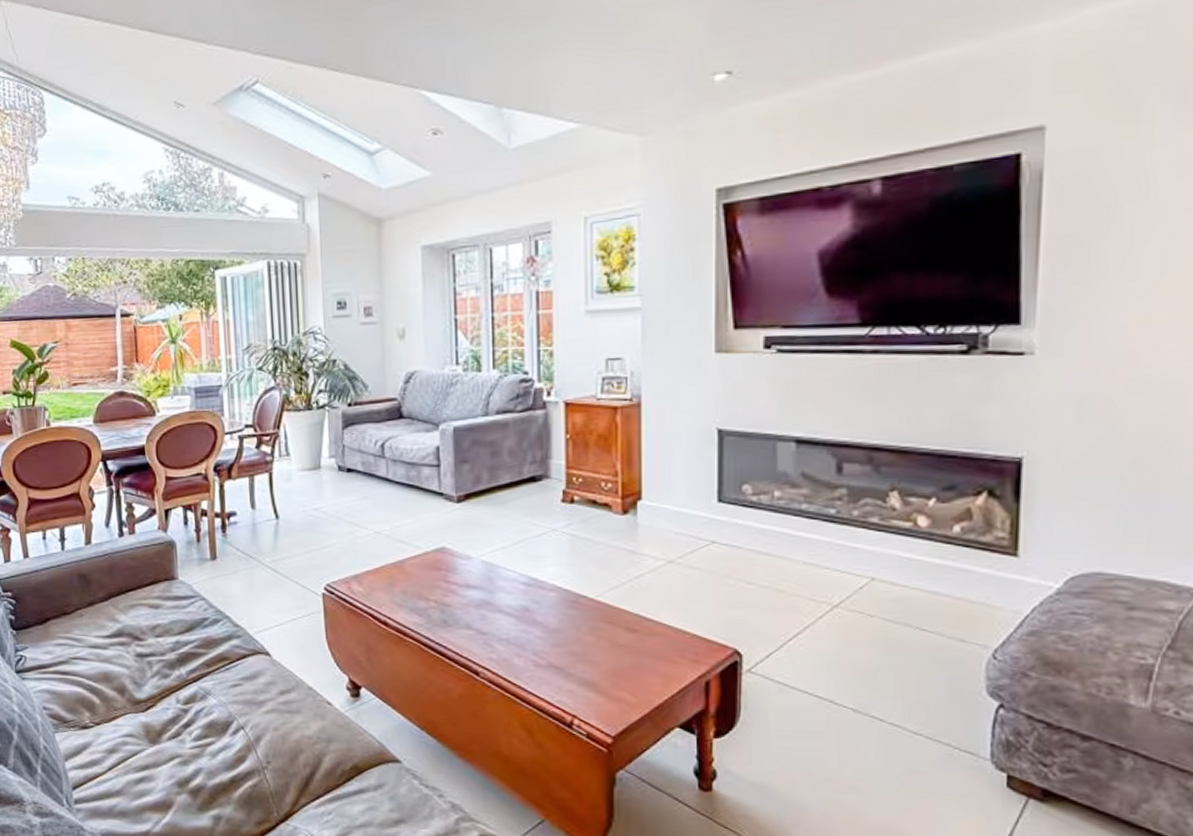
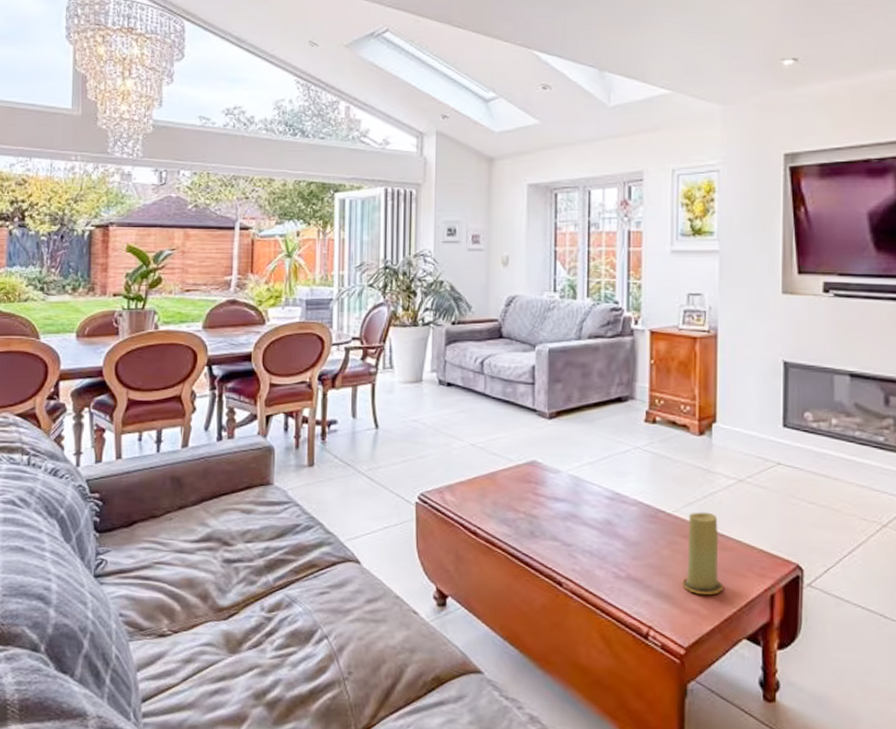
candle: none [607,596,654,682] -> present [681,512,724,595]

